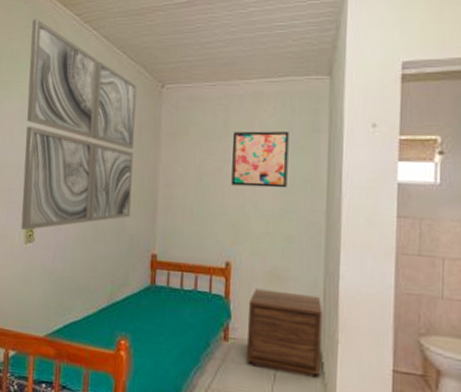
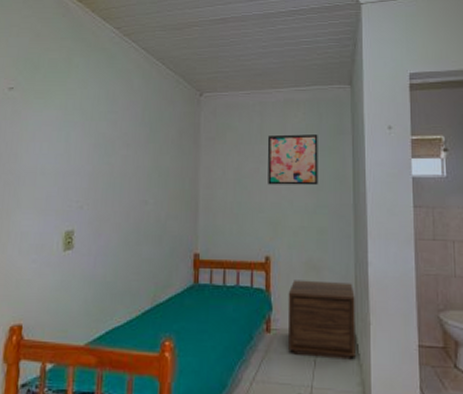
wall art: present [21,19,137,230] -> none [59,31,176,237]

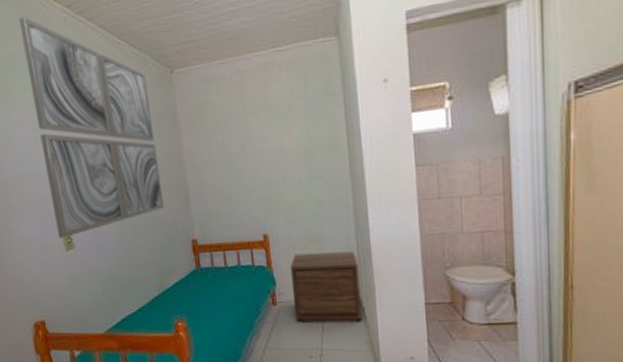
wall art: none [59,31,176,237] -> present [18,17,165,238]
wall art: present [267,134,318,186] -> none [250,100,310,162]

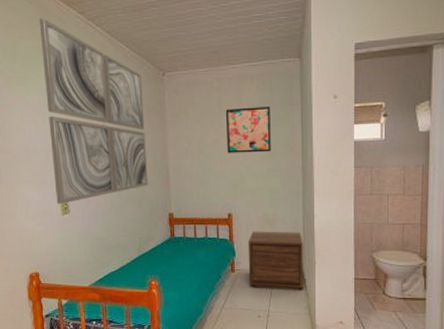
wall art: none [250,100,310,162] -> present [225,107,271,153]

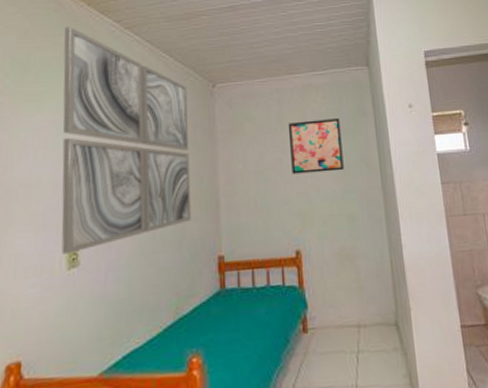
nightstand: present [248,231,303,290] -> none [322,268,399,353]

